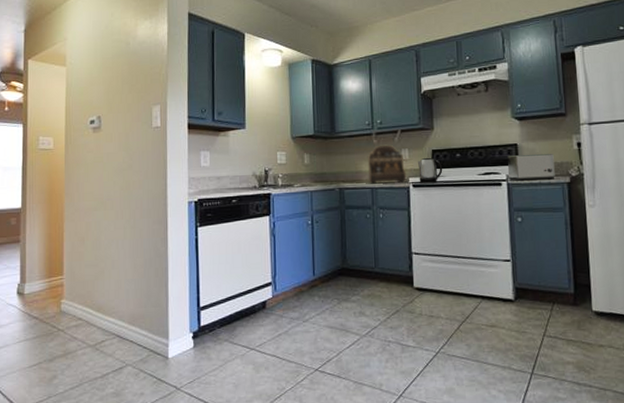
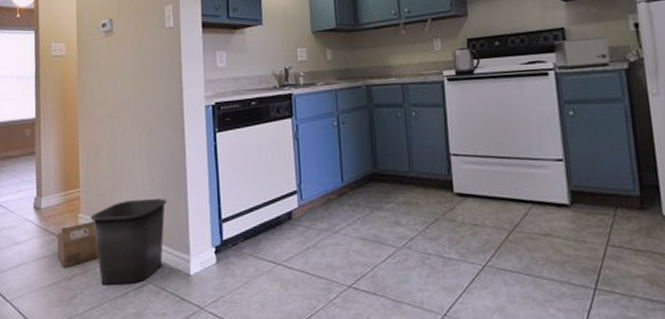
cardboard box: none [38,306,81,351] -> present [56,221,99,268]
waste bin: none [73,287,149,367] -> present [90,198,168,286]
spice rack: present [367,144,407,184] -> none [395,35,441,79]

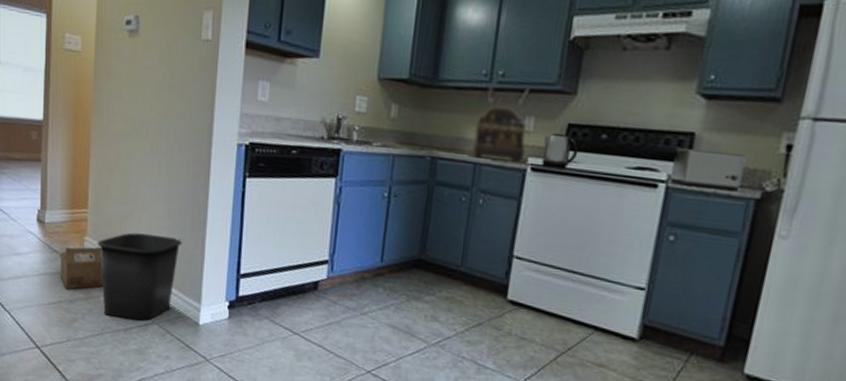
spice rack: none [395,35,441,79] -> present [471,106,531,164]

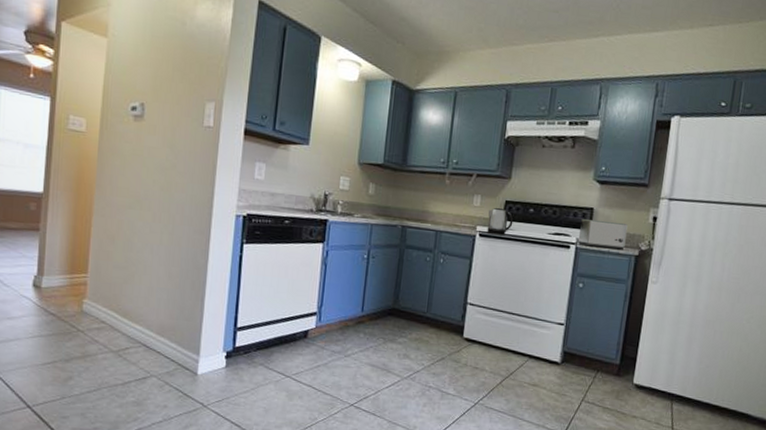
cardboard box: present [59,246,104,290] -> none [56,308,102,350]
waste bin: present [97,232,183,322] -> none [96,294,183,375]
spice rack: present [471,106,531,164] -> none [433,186,478,231]

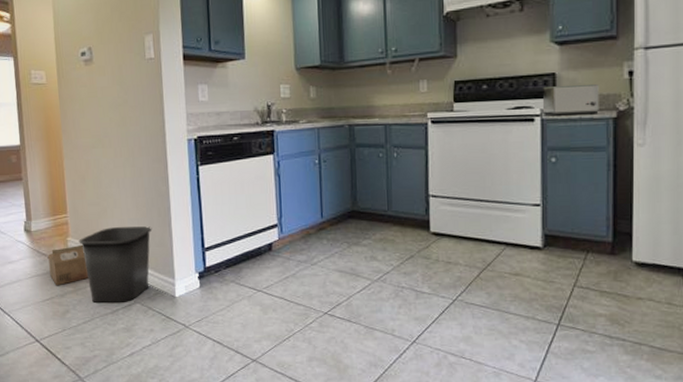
cardboard box: none [56,308,102,350] -> present [47,244,89,286]
waste bin: none [96,294,183,375] -> present [79,226,153,304]
kettle: present [486,207,514,236] -> none [438,89,466,120]

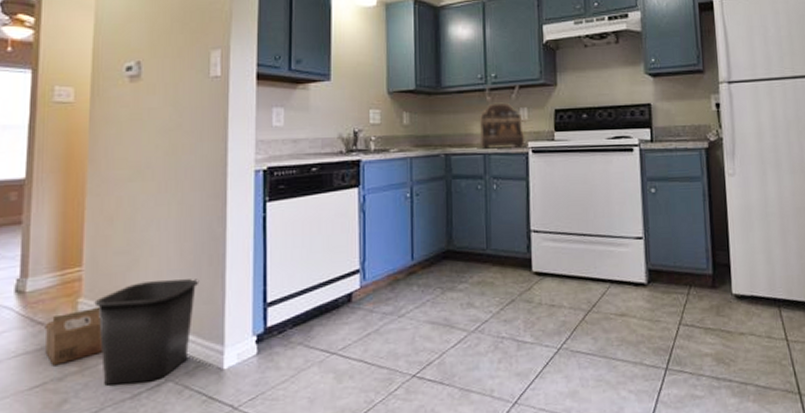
spice rack: none [380,75,425,120] -> present [479,102,526,149]
toaster: present [542,84,599,117] -> none [639,115,692,147]

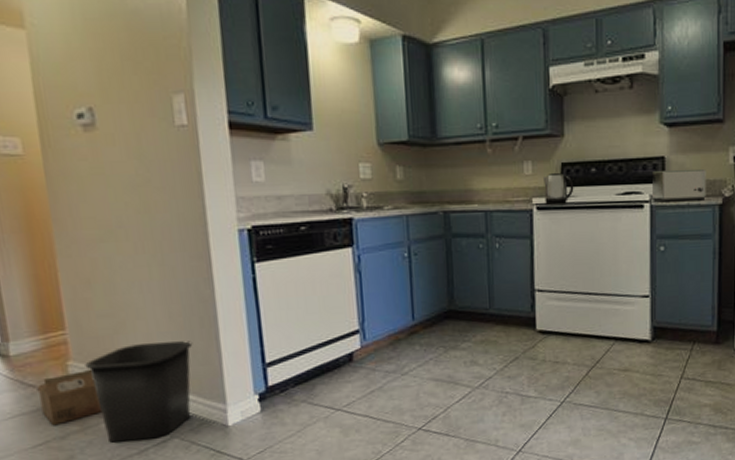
spice rack: present [479,102,526,149] -> none [479,155,530,206]
kettle: none [539,118,567,149] -> present [544,172,574,206]
toaster: none [639,115,692,147] -> present [651,169,706,204]

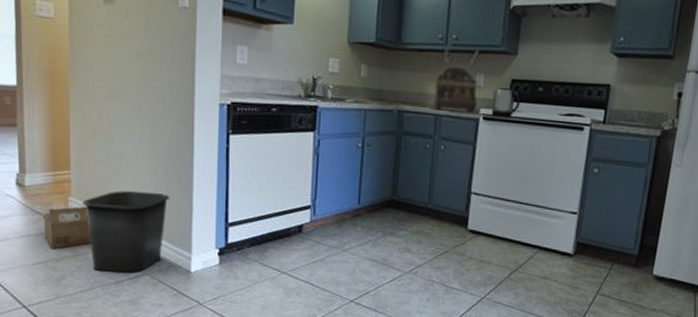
spice rack: none [479,155,530,206] -> present [433,65,481,114]
toaster: present [651,169,706,204] -> none [592,97,649,132]

